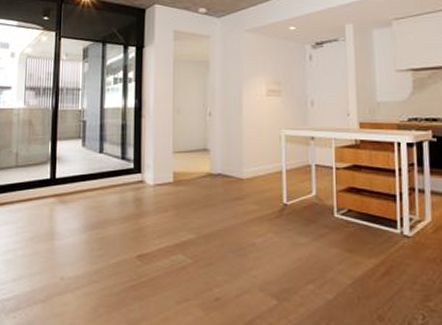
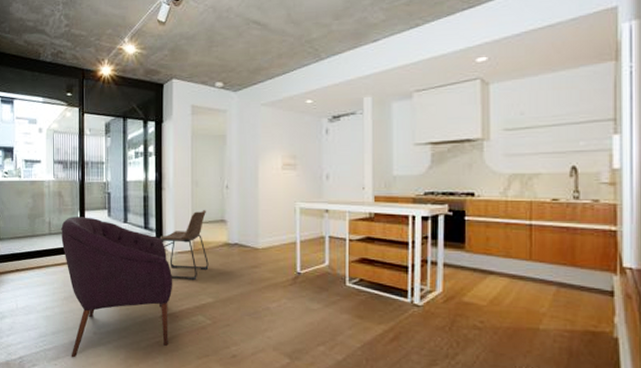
chair: none [28,147,152,309] -> present [60,217,173,358]
chair: none [139,139,190,215] -> present [161,210,209,281]

